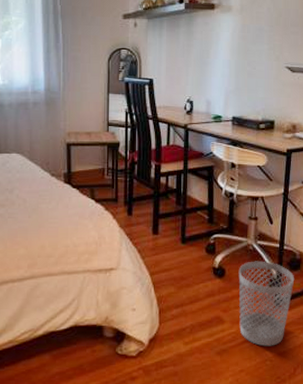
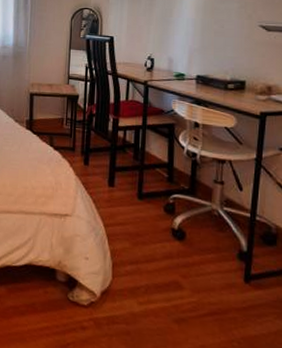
wastebasket: present [238,261,295,347] -> none [201,228,270,327]

